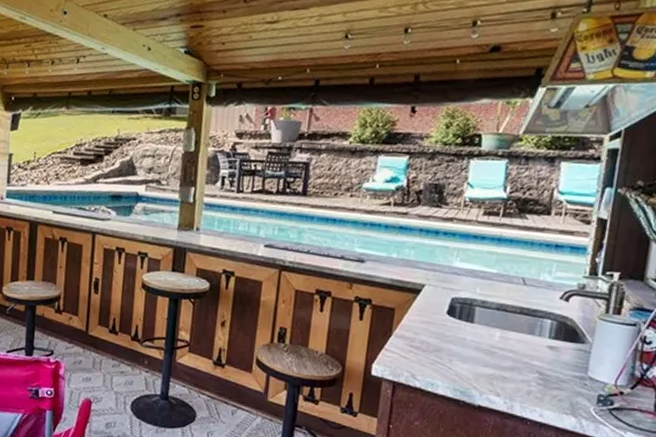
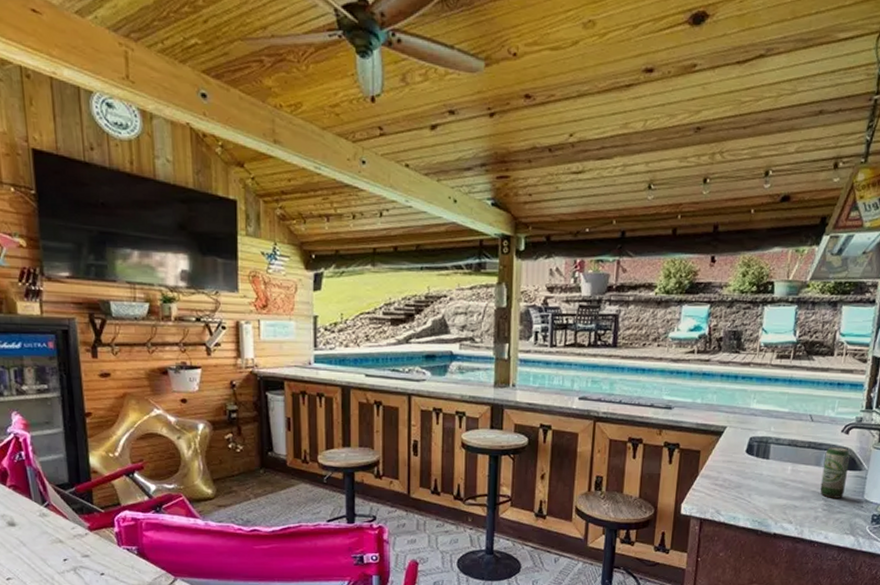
beer can: none [533,315,571,373] -> present [820,447,850,498]

